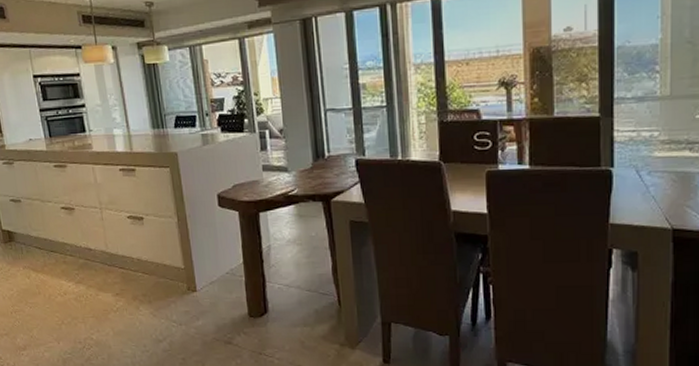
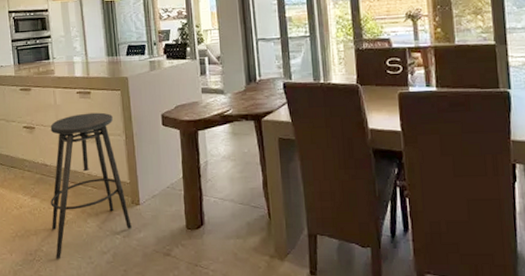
stool: none [91,192,189,348] -> present [50,112,132,259]

